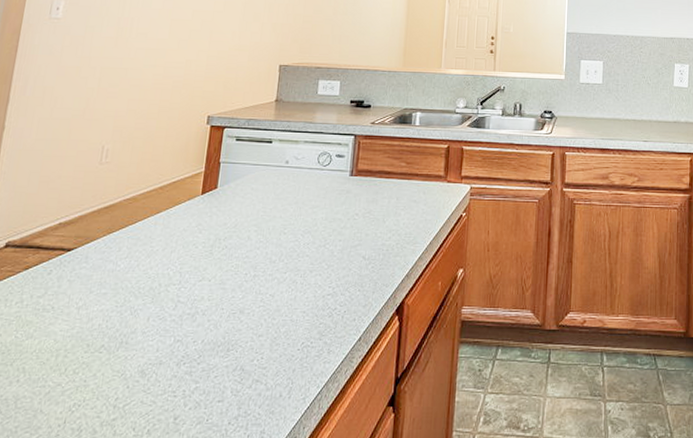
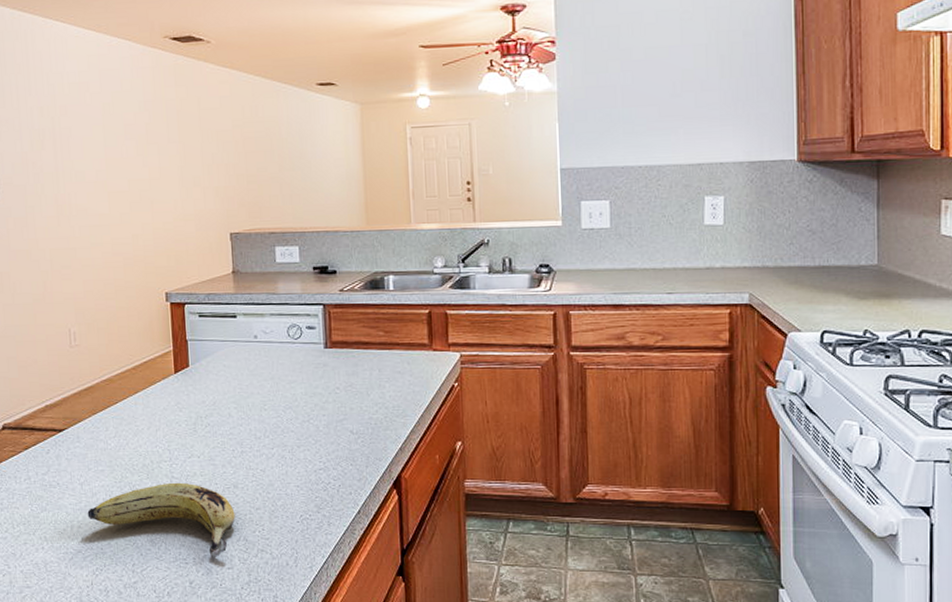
fruit: none [77,307,236,389] -> present [87,482,235,557]

